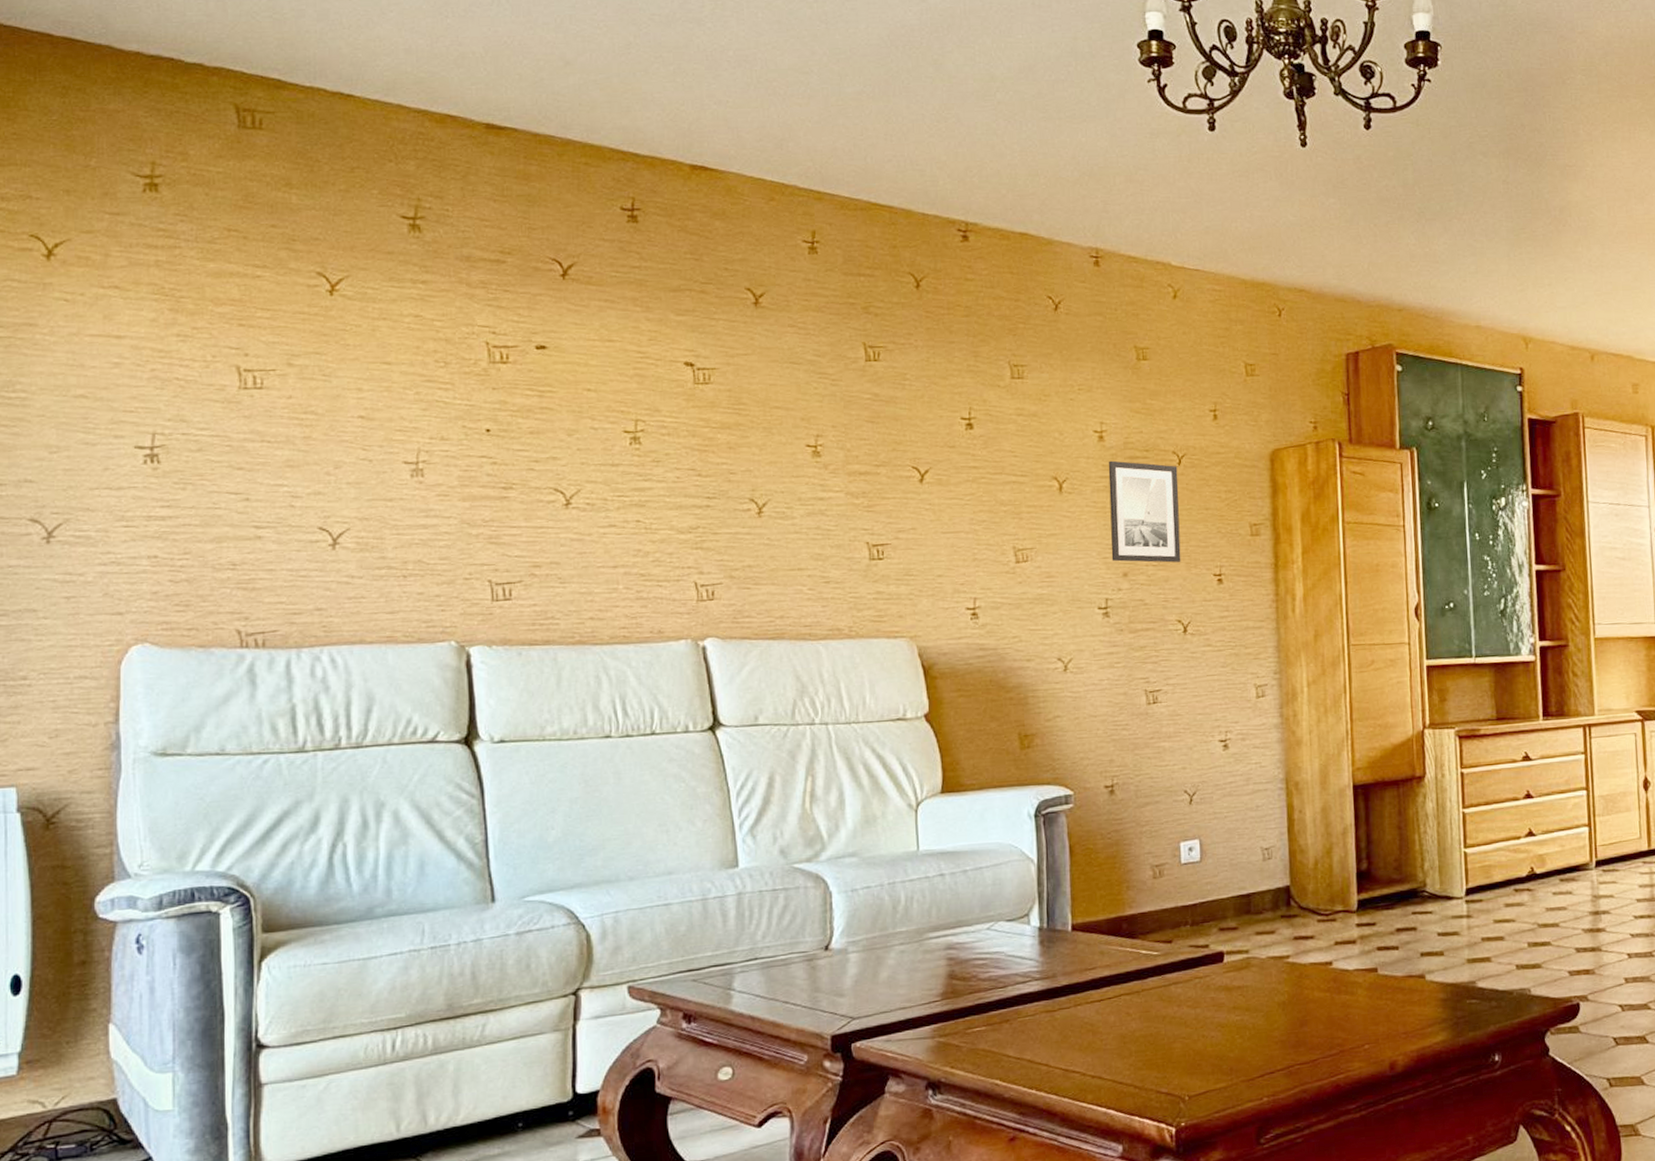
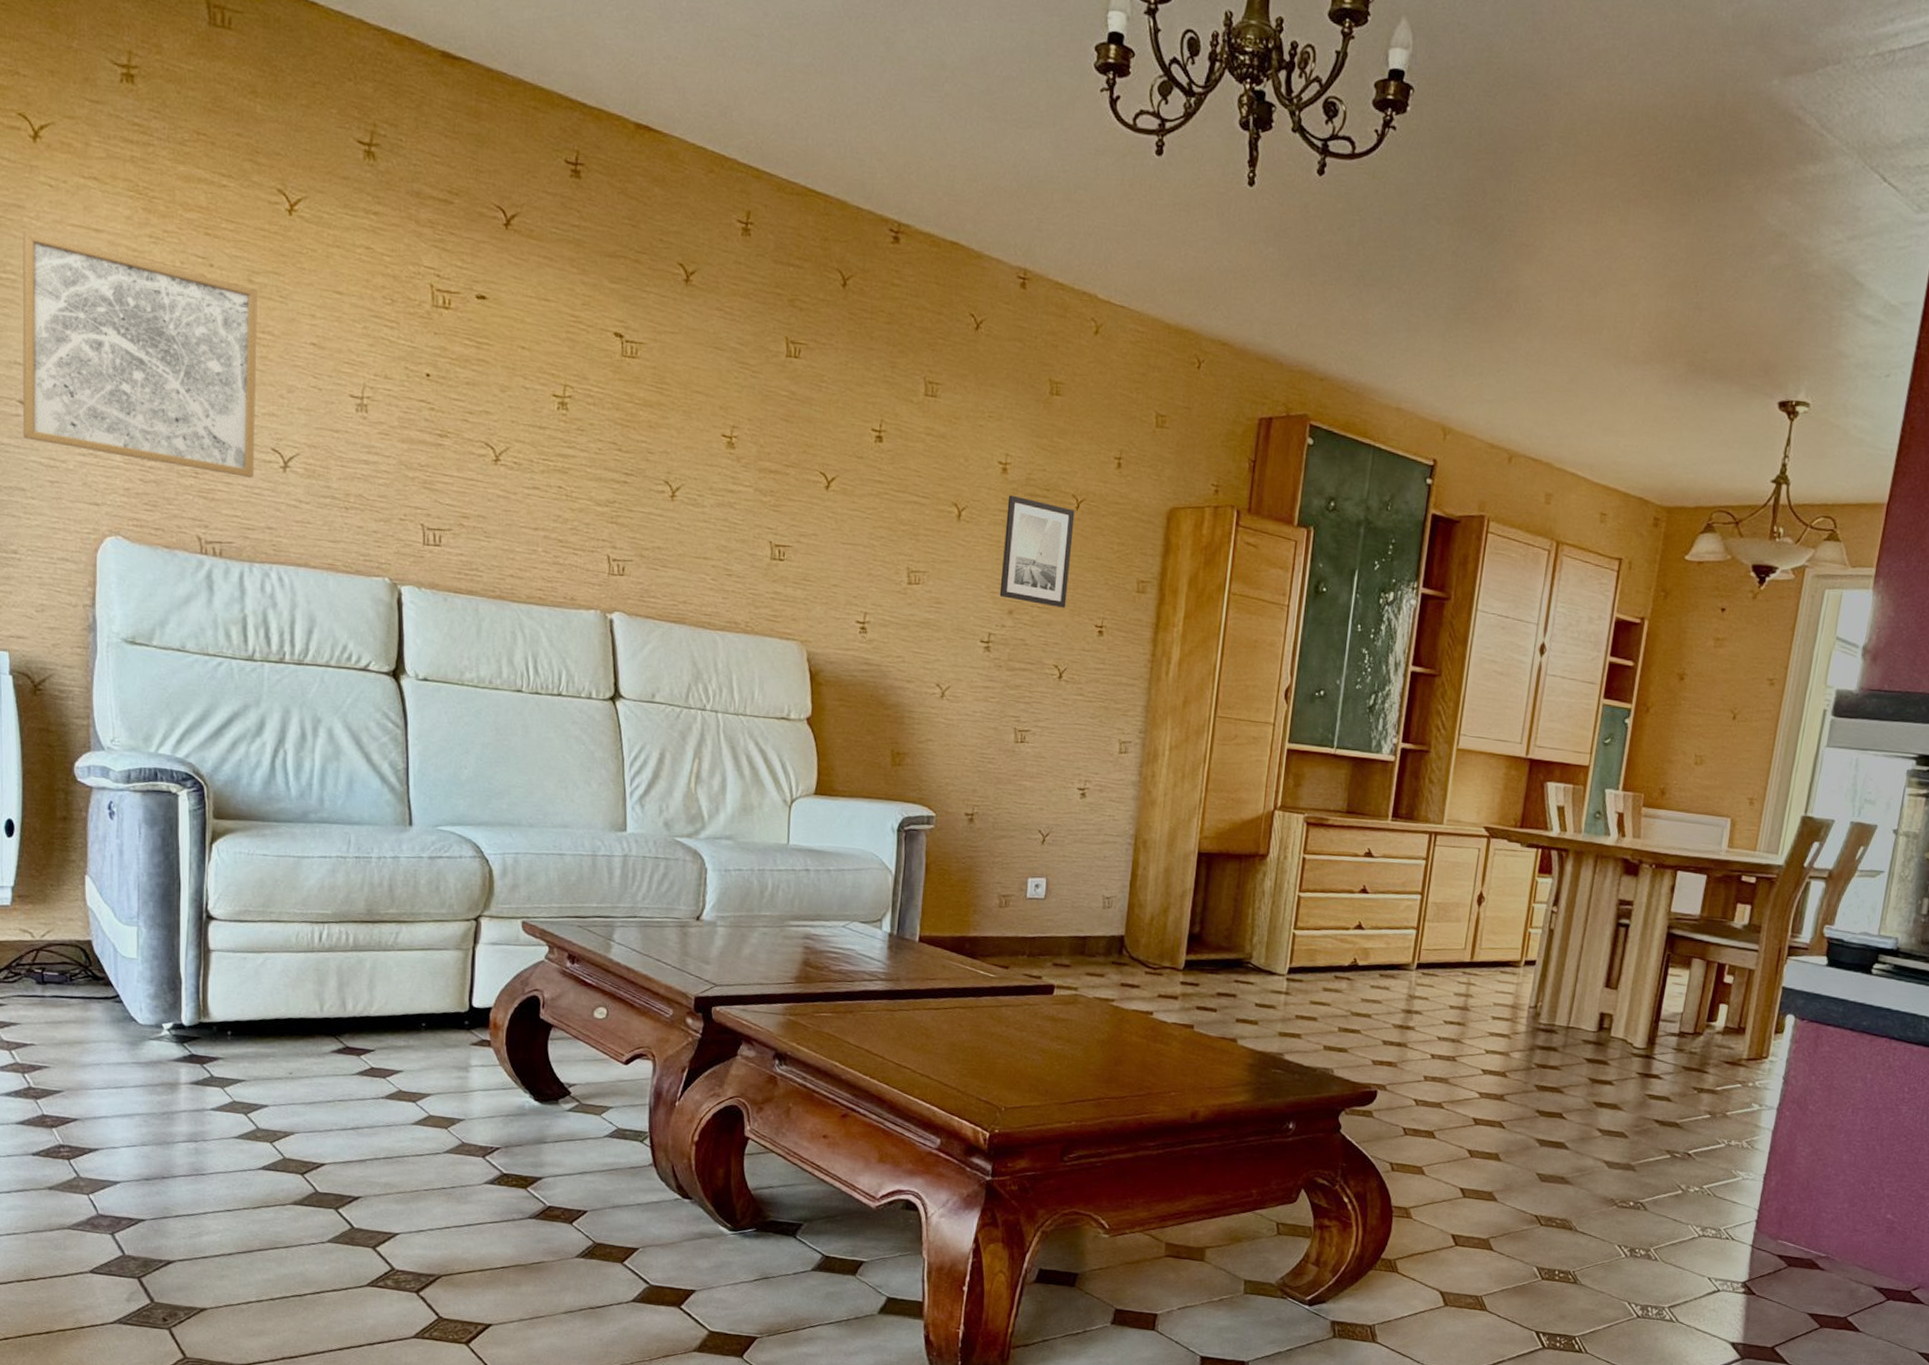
wall art: none [33,348,300,561] -> present [22,231,258,478]

